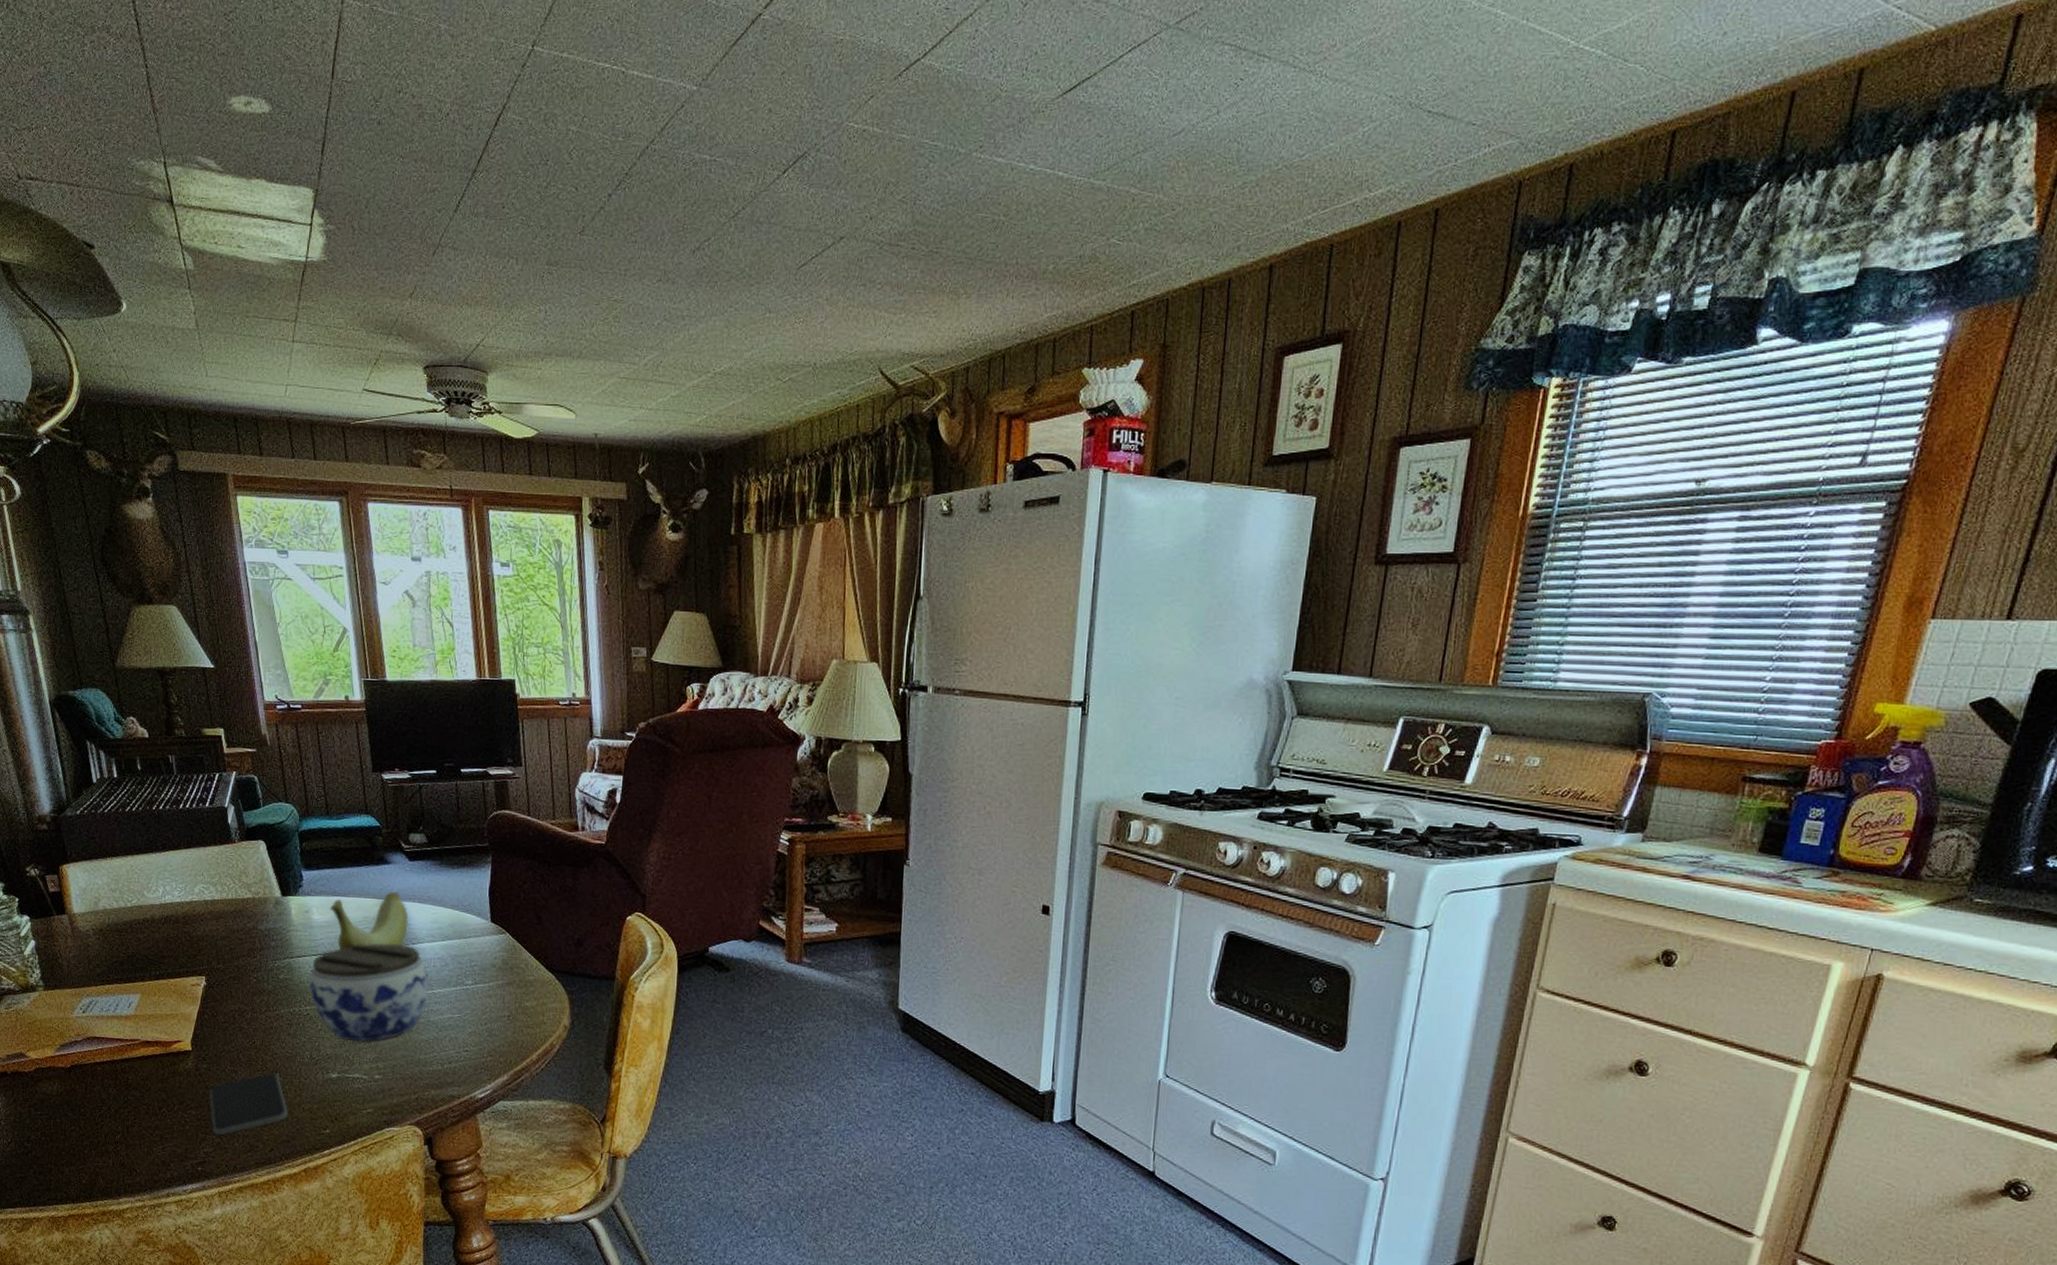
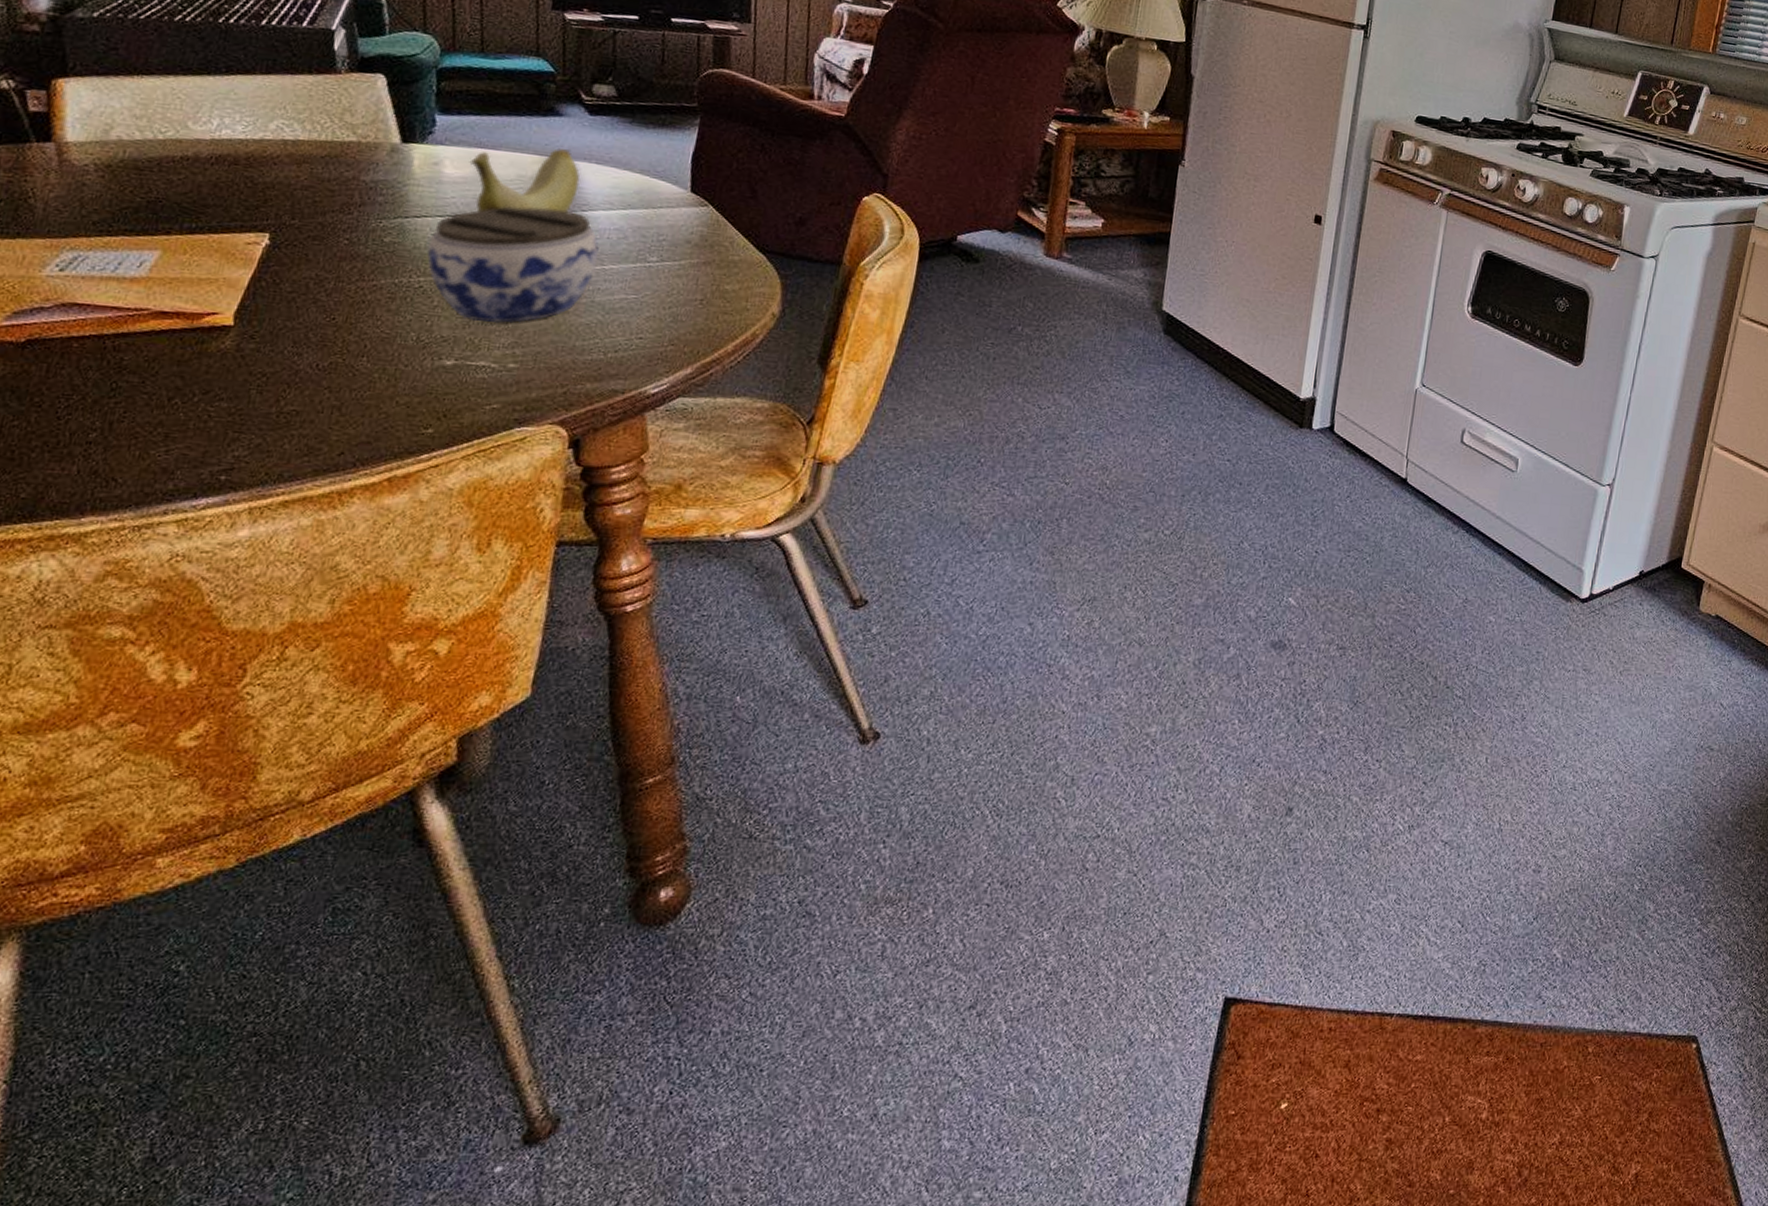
smartphone: present [209,1073,288,1135] -> none [251,357,374,434]

